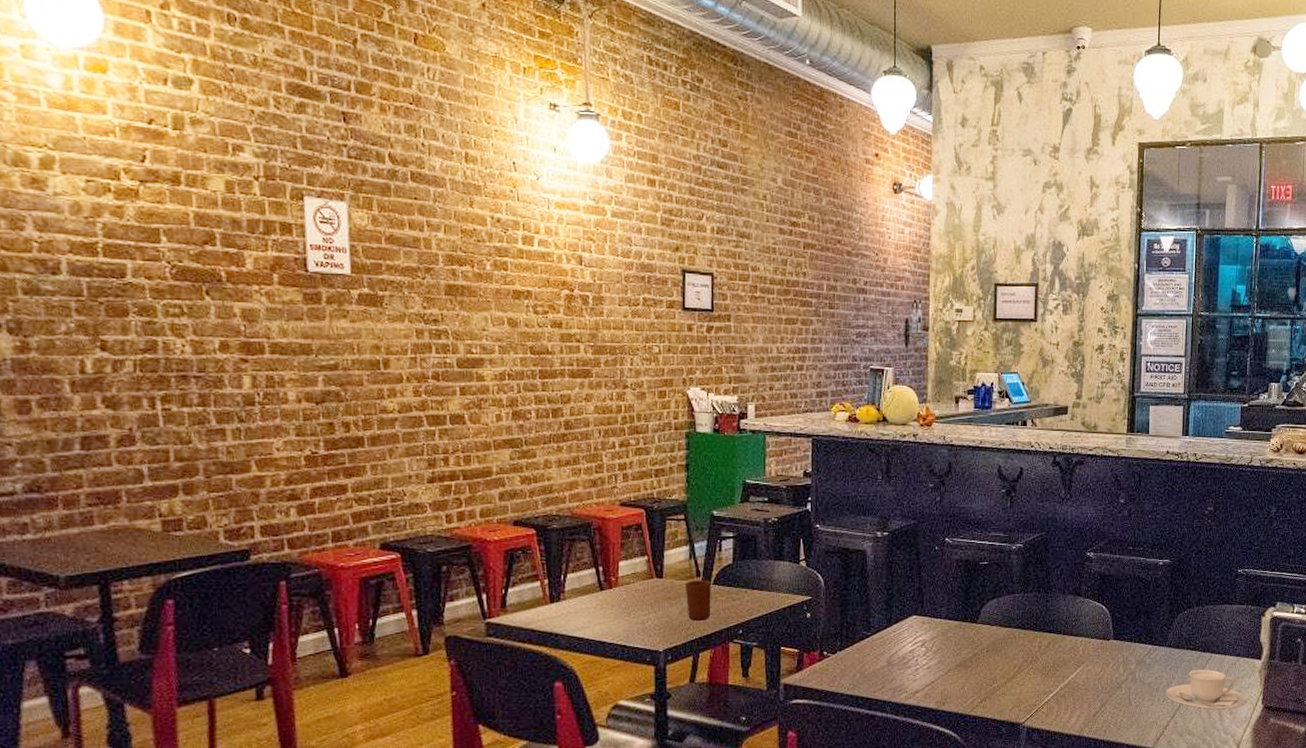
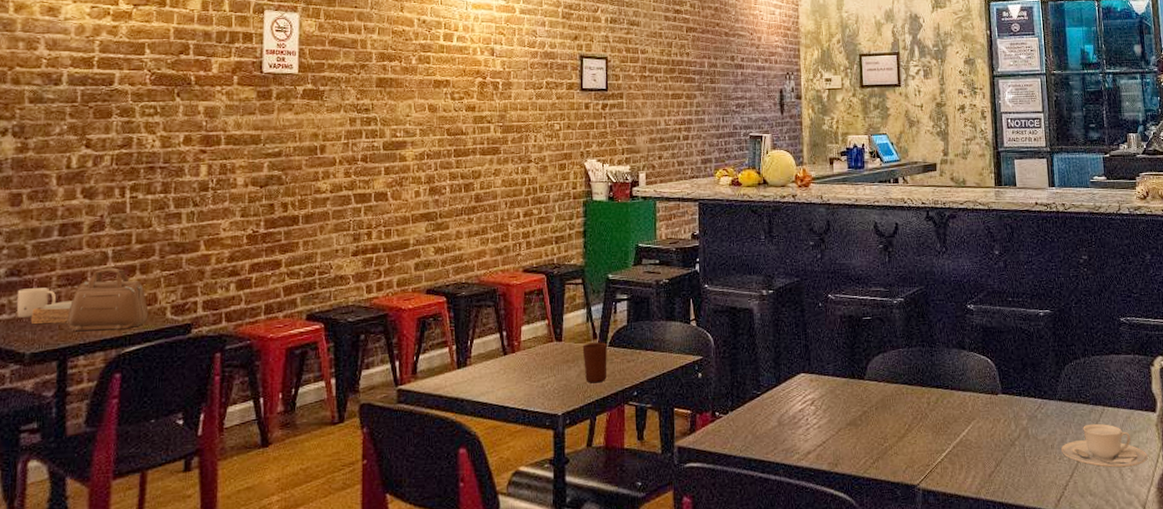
mug: none [40,506,89,539] -> present [16,287,57,319]
napkin holder: none [60,521,108,547] -> present [30,301,73,325]
handbag: none [103,487,199,555] -> present [67,267,149,332]

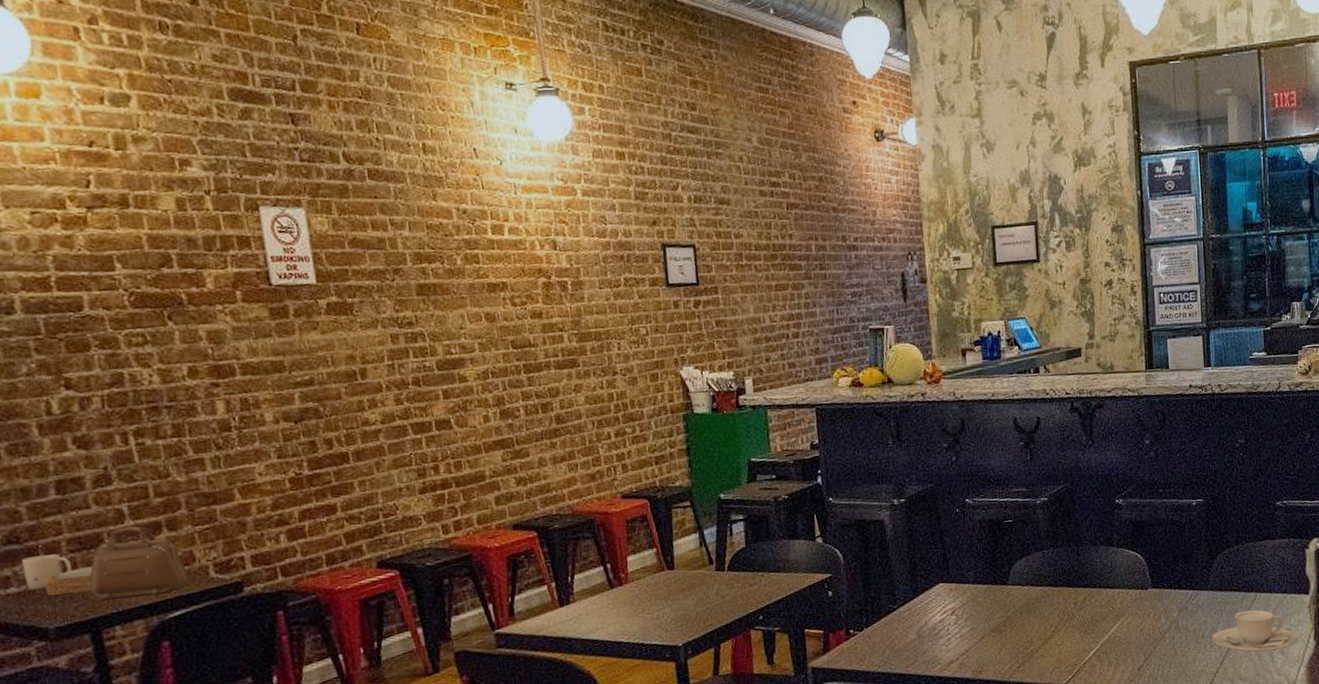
cup: present [582,342,607,383] -> none [698,567,728,611]

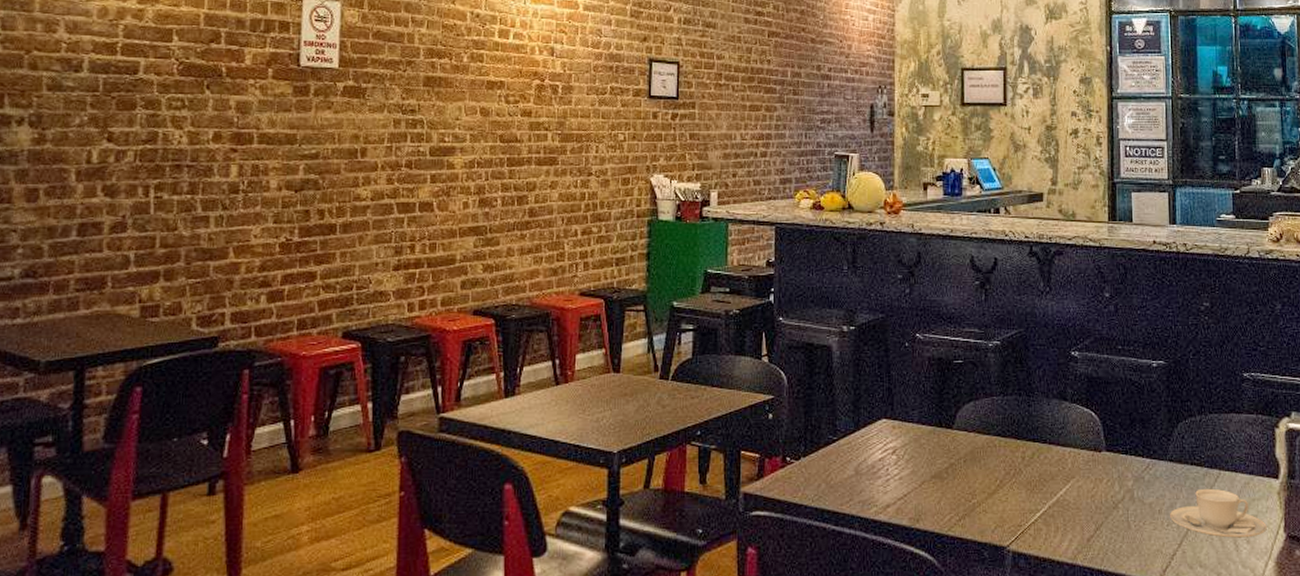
mug: present [21,554,73,591] -> none [31,291,75,324]
napkin holder: present [45,566,93,597] -> none [46,307,92,332]
handbag: present [89,526,189,600] -> none [85,273,173,341]

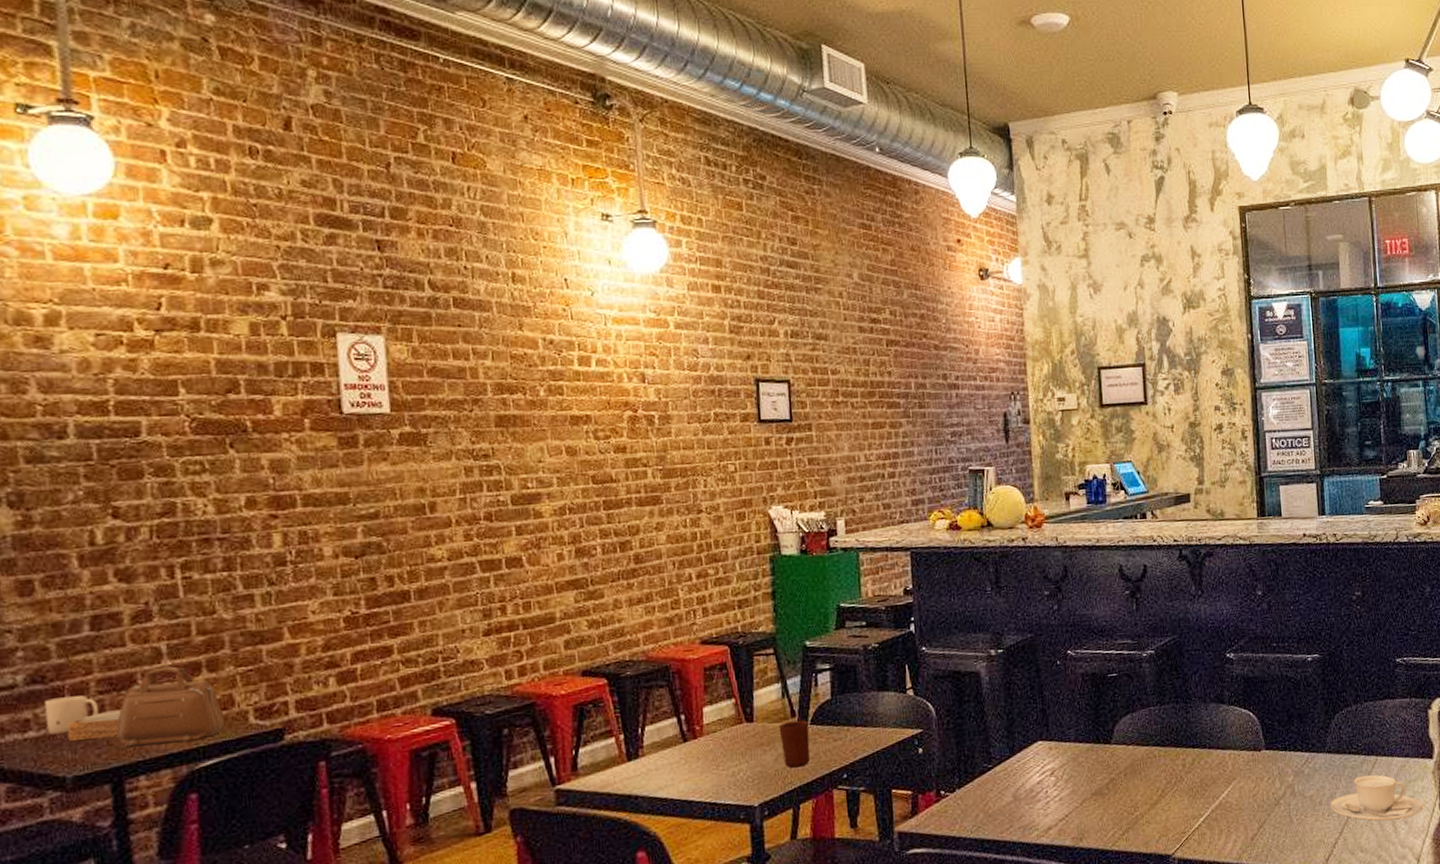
mug: none [31,291,75,324] -> present [43,695,100,736]
napkin holder: none [46,307,92,332] -> present [67,710,122,742]
handbag: none [85,273,173,341] -> present [116,666,226,747]
cup: none [642,375,669,420] -> present [778,720,810,768]

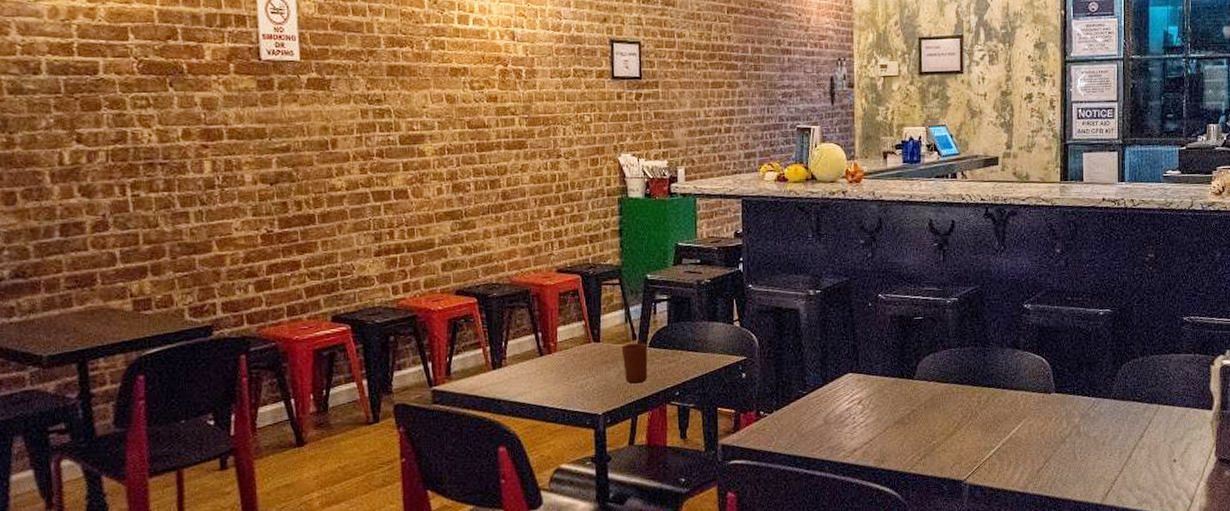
mug: present [43,695,100,736] -> none [24,289,68,321]
napkin holder: present [67,710,122,742] -> none [43,303,85,327]
handbag: present [116,666,226,747] -> none [81,269,166,334]
teacup: present [1329,774,1423,821] -> none [1111,421,1200,464]

